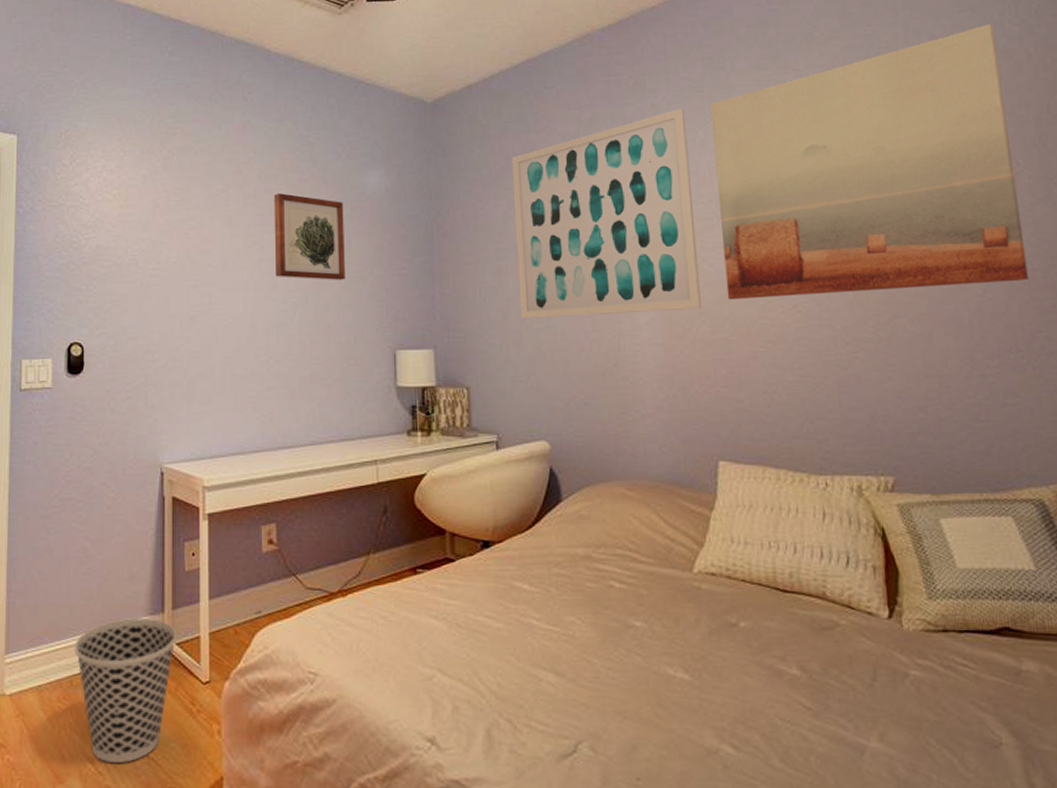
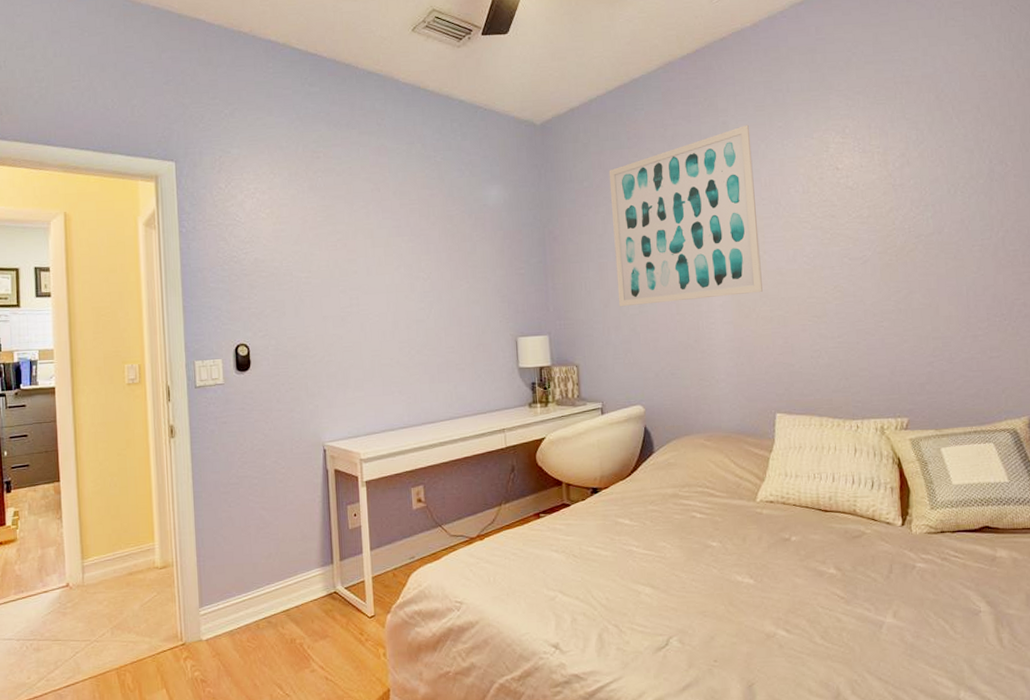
wastebasket: present [74,618,177,763] -> none [259,569,346,686]
wall art: present [274,193,345,280] -> none [408,207,472,281]
wall art: present [709,24,1029,300] -> none [769,49,1012,284]

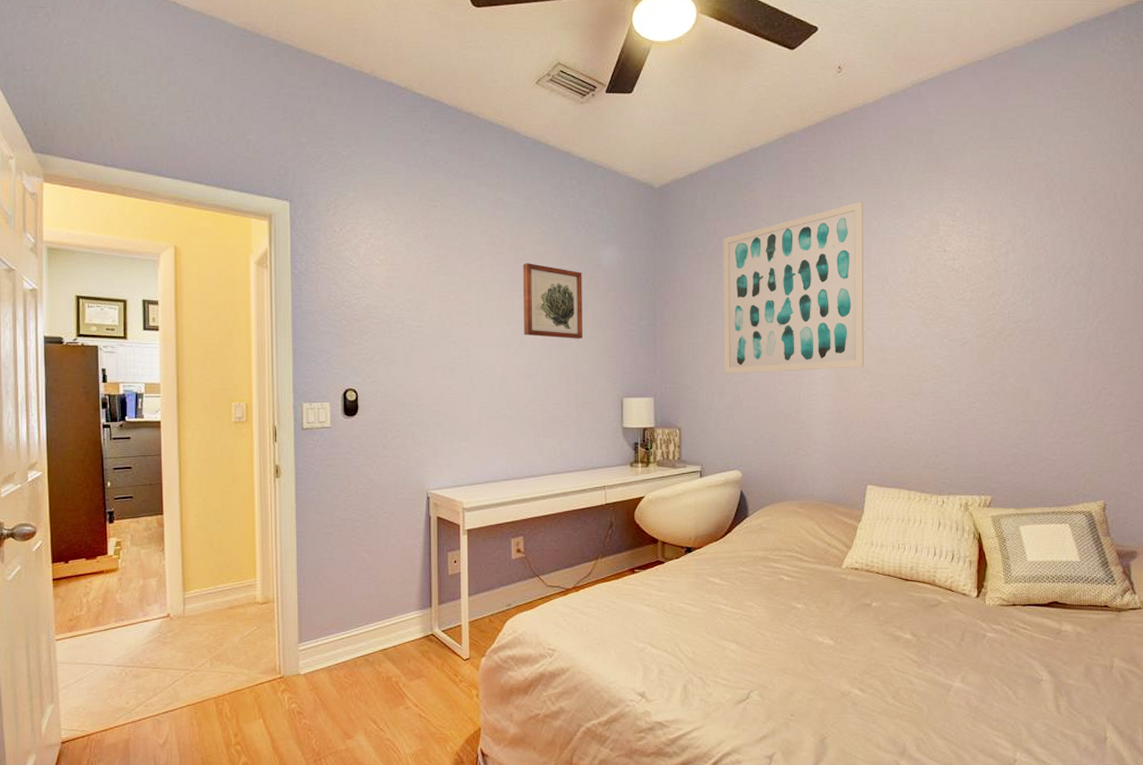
wall art: none [408,207,472,281] -> present [522,263,582,339]

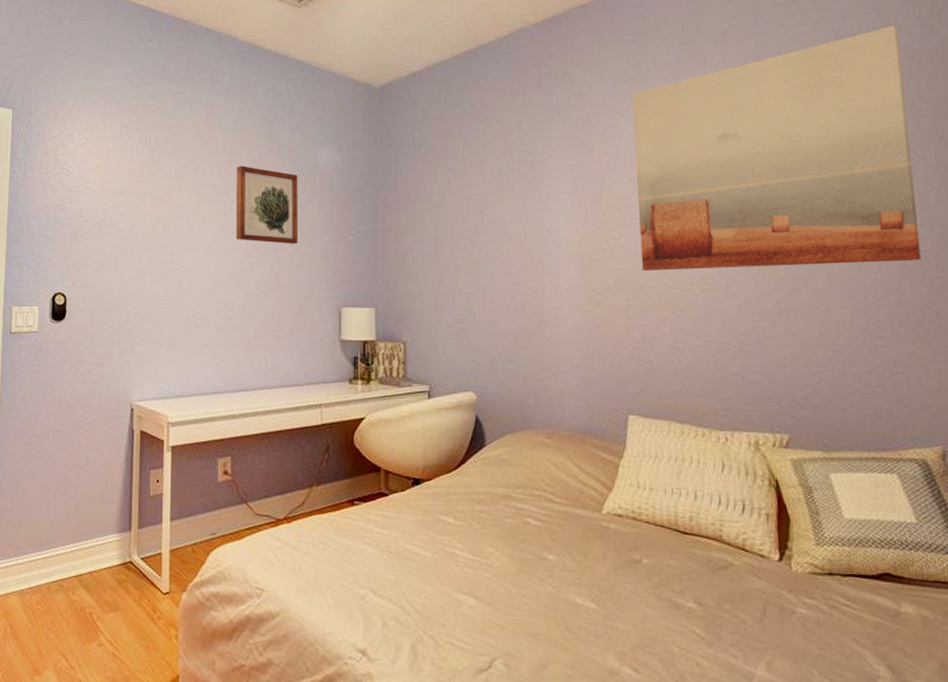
wall art: present [723,201,864,374] -> none [450,96,617,284]
wall art: none [883,142,1104,361] -> present [631,25,921,271]

